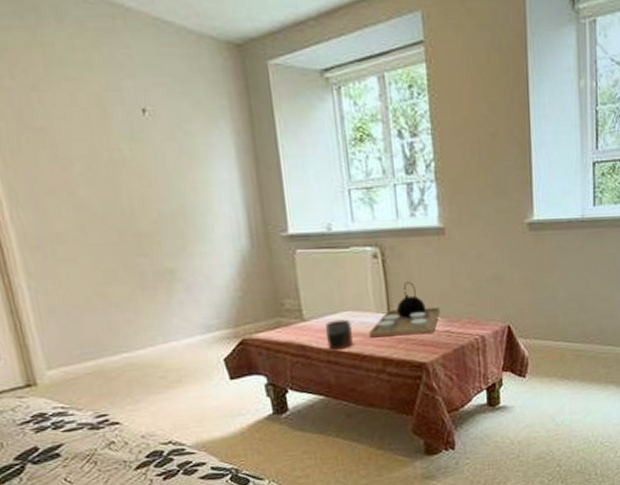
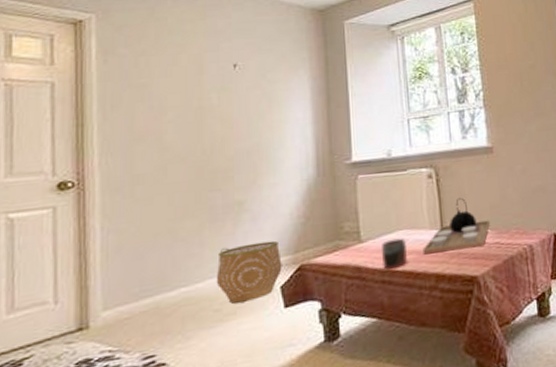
basket: none [156,313,224,372] -> present [216,240,282,304]

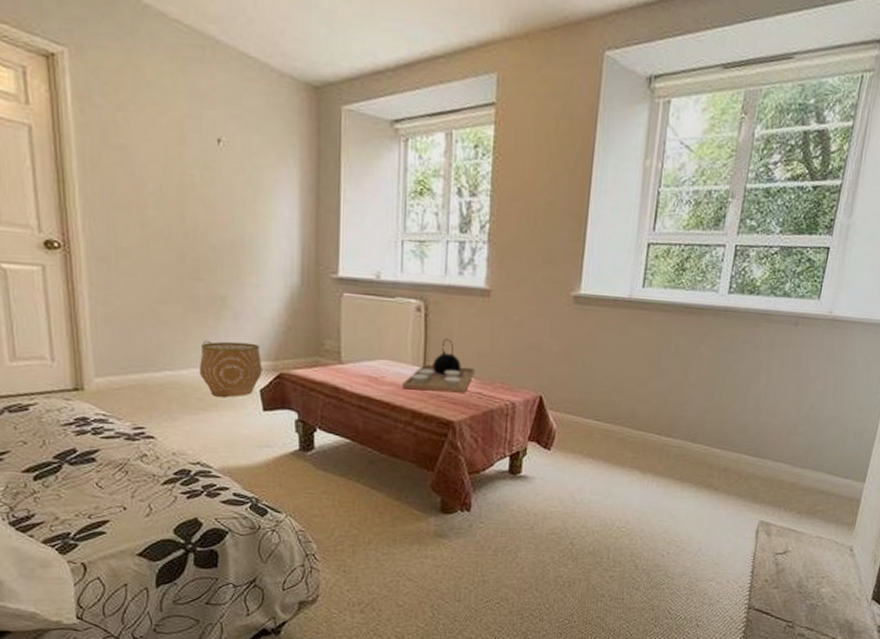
mug: present [381,238,408,270] -> none [360,366,387,397]

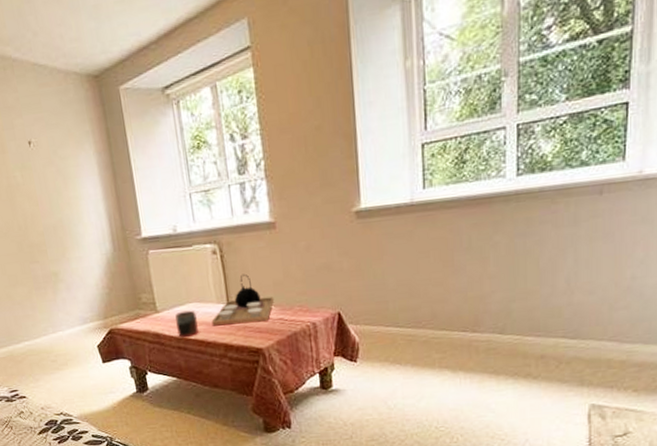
basket: present [199,340,262,398] -> none [47,307,97,357]
mug: none [360,366,387,397] -> present [175,310,200,338]

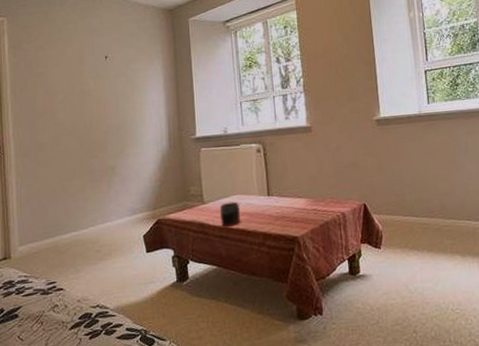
tea set: present [211,273,275,326] -> none [253,169,309,216]

